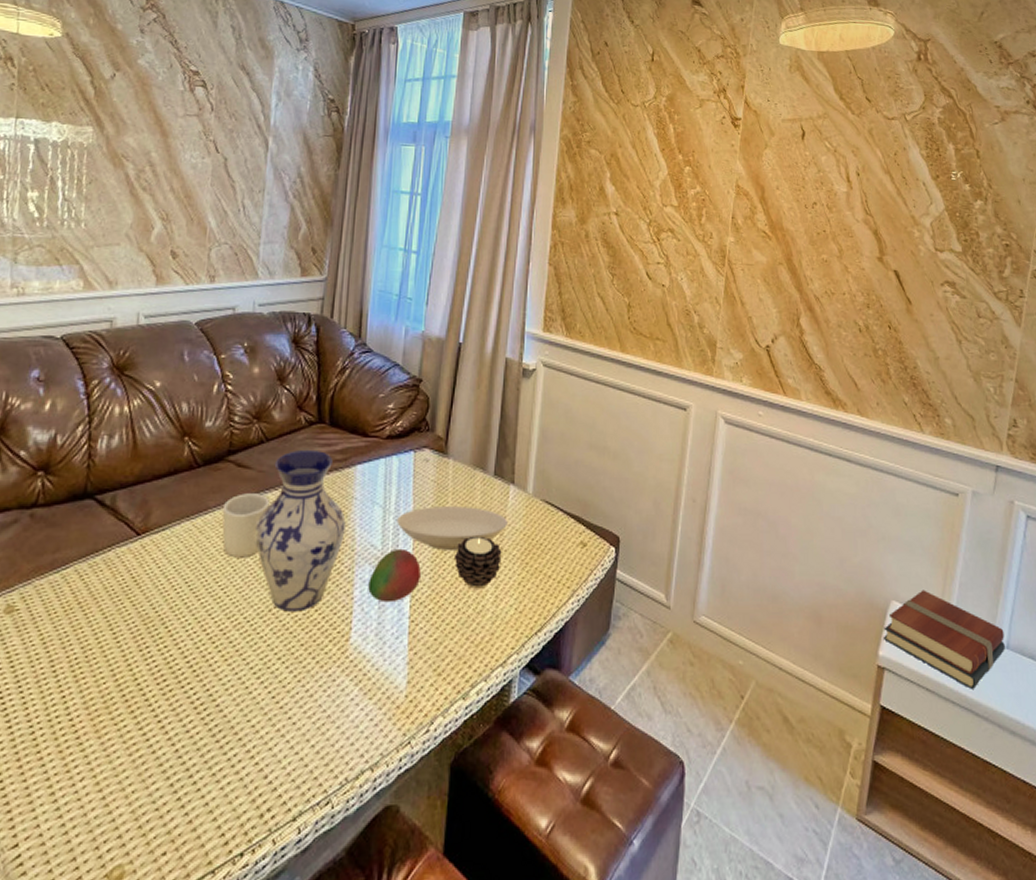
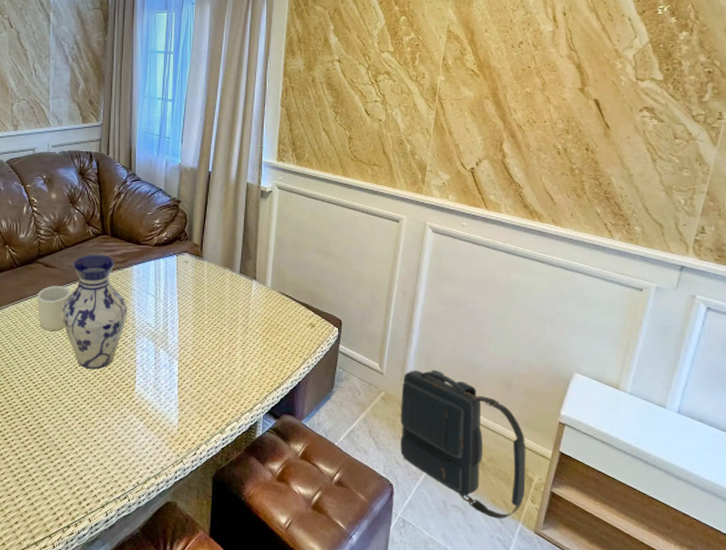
fruit: present [368,548,421,603] -> none [147,326,185,365]
bowl: present [397,506,507,550] -> none [166,296,251,328]
candle: present [455,535,502,589] -> none [211,318,247,357]
backpack: none [692,600,843,803] -> present [400,369,526,519]
books: present [883,590,1005,689] -> none [565,365,676,443]

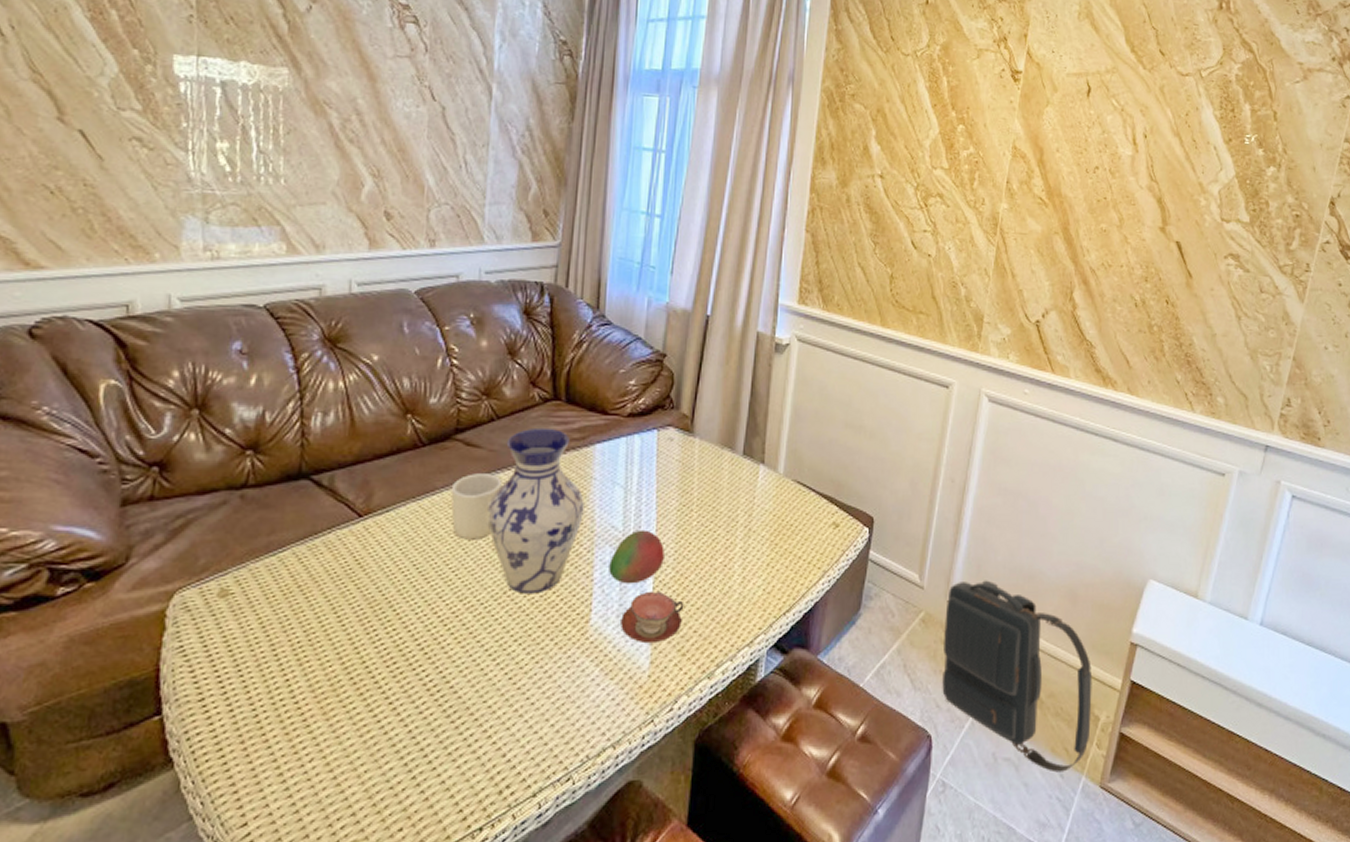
fruit: none [147,326,185,365] -> present [609,529,665,584]
teacup: none [157,370,201,407] -> present [621,590,684,644]

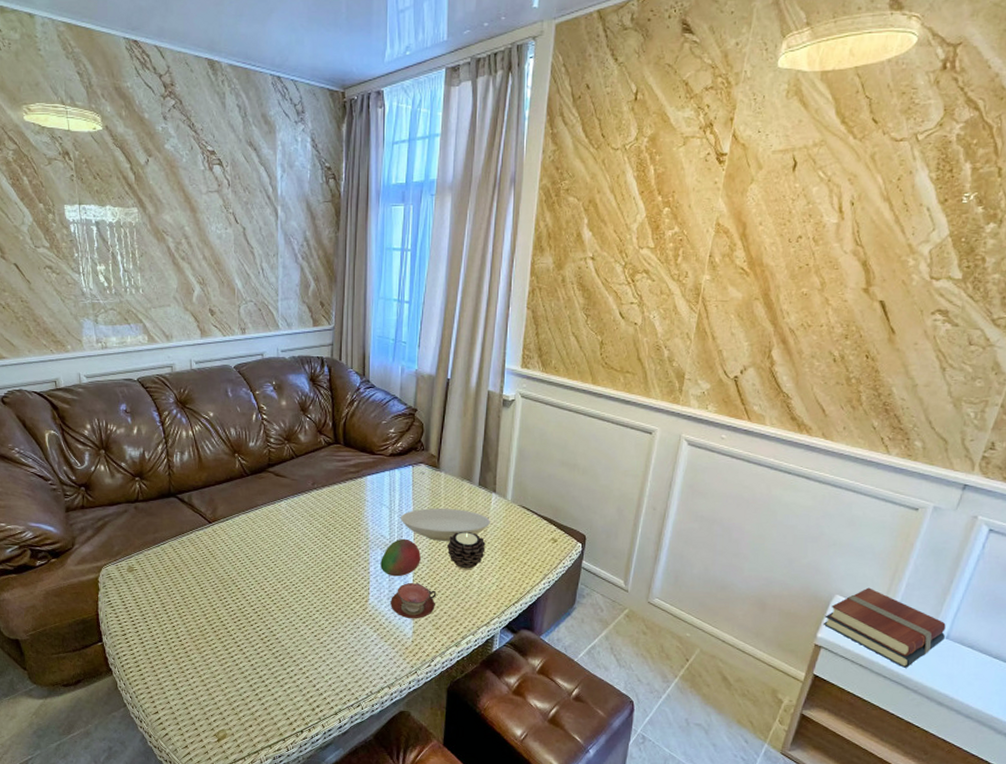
mug: present [450,472,502,540] -> none [268,495,302,541]
vase: present [486,427,584,594] -> none [292,463,361,580]
bowl: none [639,487,757,531] -> present [401,508,490,541]
candle: none [700,516,750,570] -> present [447,531,486,570]
backpack: present [942,580,1093,773] -> none [643,588,778,739]
books: none [1138,569,1259,664] -> present [823,587,946,668]

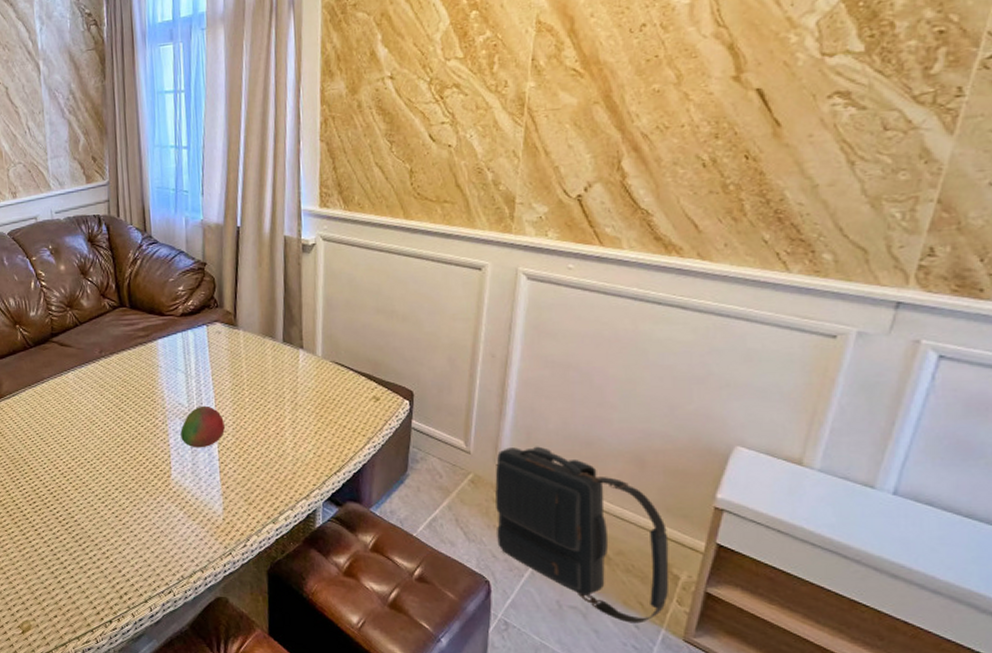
teacup: present [391,582,437,619] -> none [195,453,246,494]
bowl: present [401,508,490,541] -> none [198,370,300,406]
candle: present [447,531,486,570] -> none [253,394,297,437]
backpack: none [643,588,778,739] -> present [495,446,669,624]
books: present [823,587,946,668] -> none [722,435,891,533]

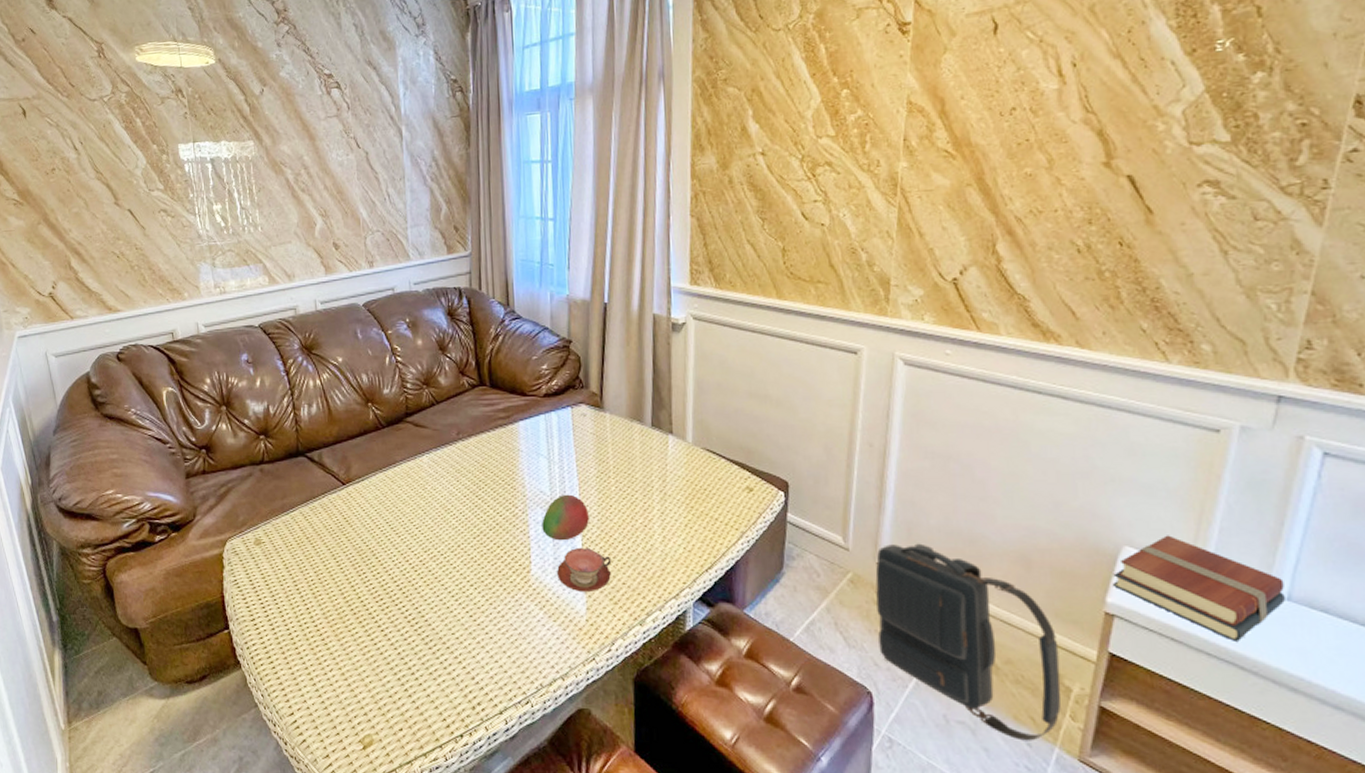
teacup: none [195,453,246,494] -> present [557,547,612,593]
books: none [722,435,891,533] -> present [1112,535,1285,641]

